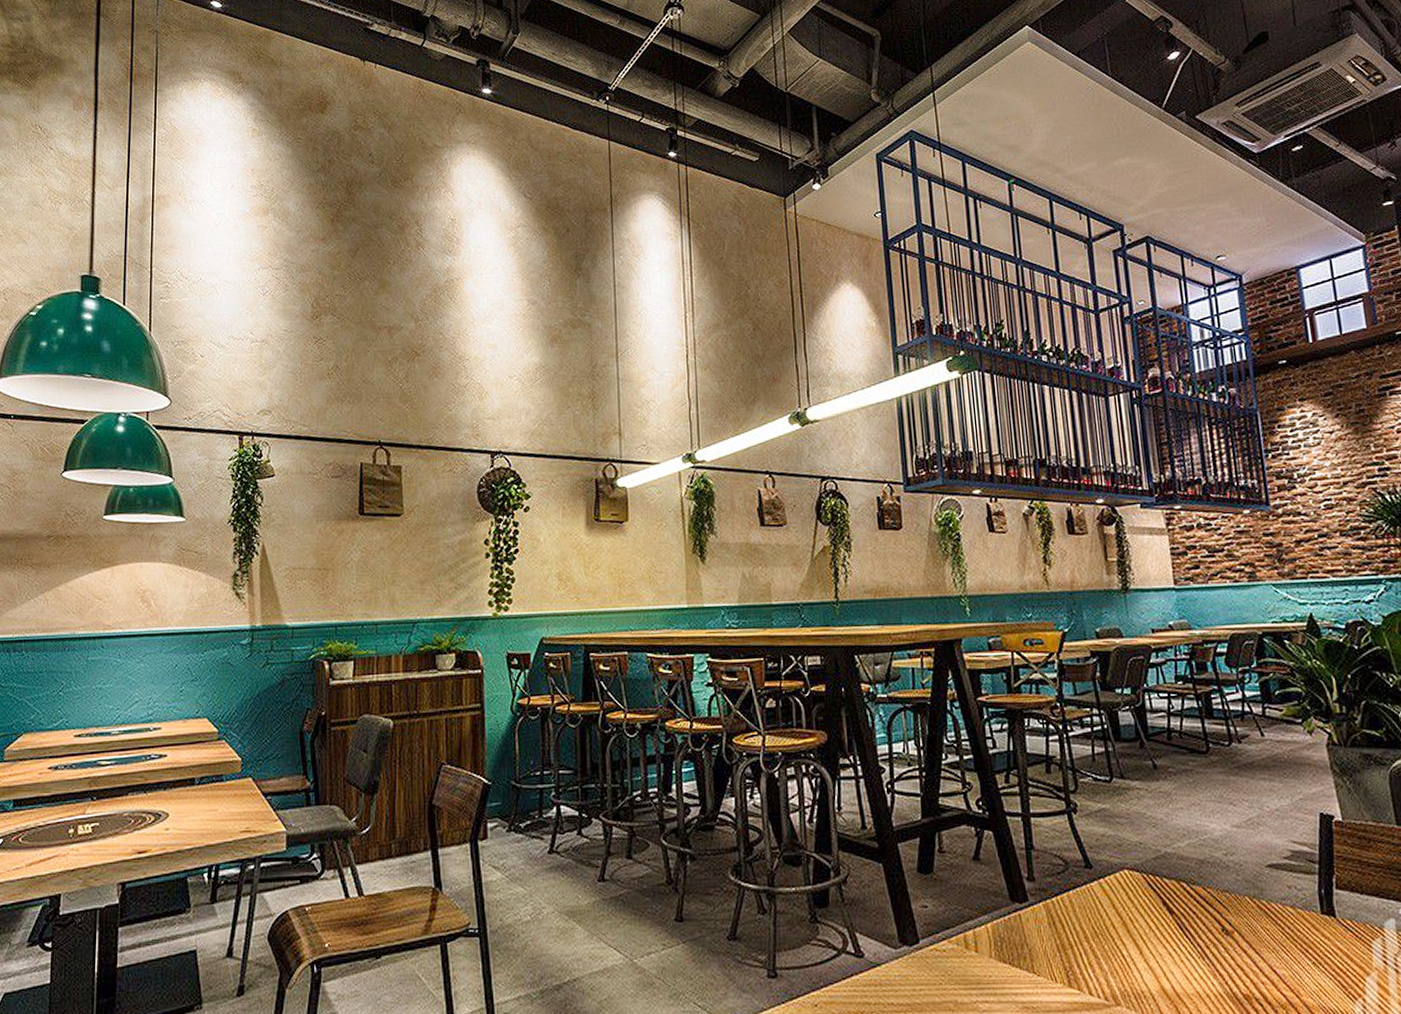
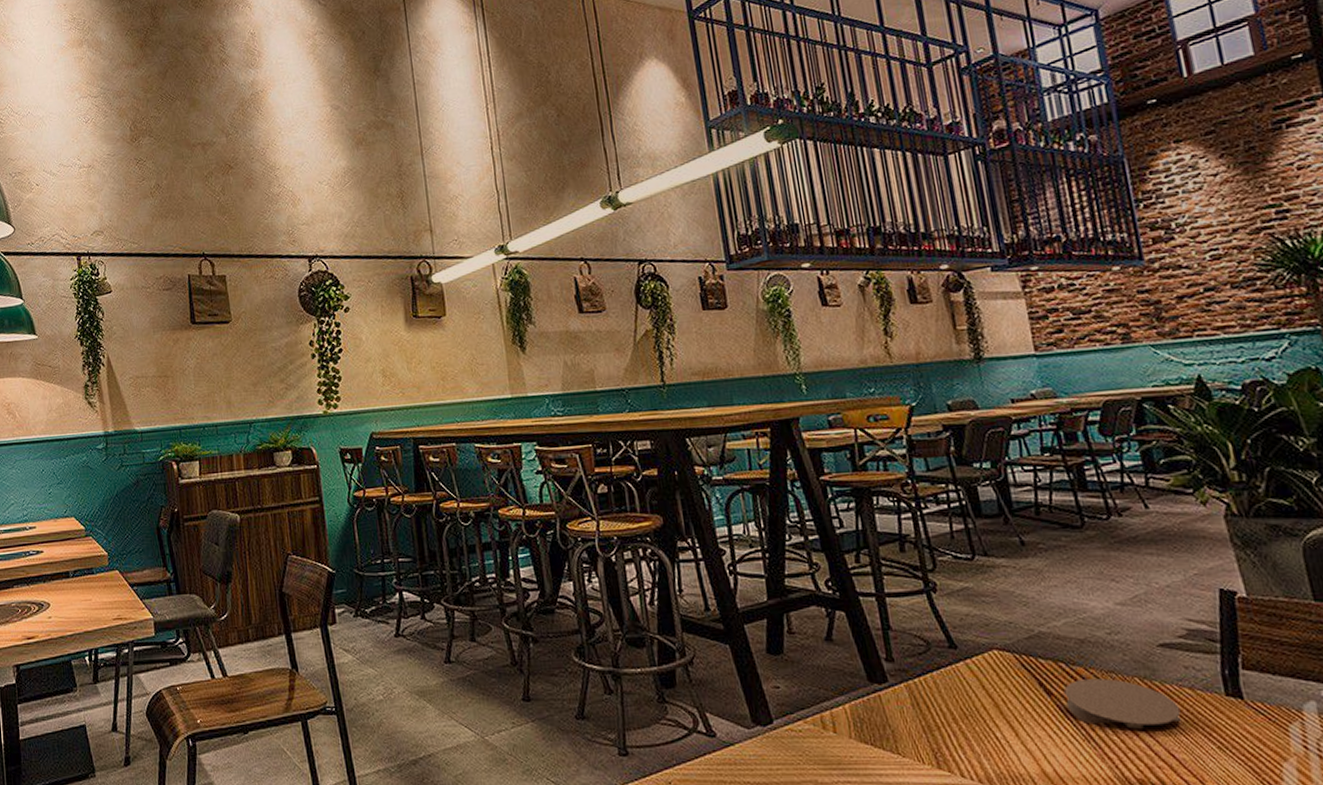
coaster: none [1184,897,1284,946] -> present [1064,678,1182,729]

